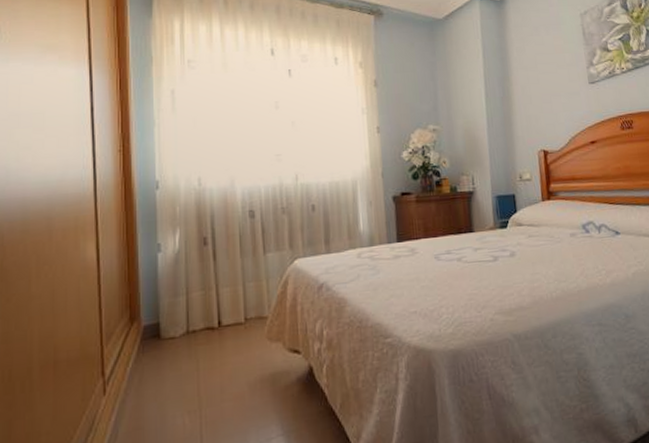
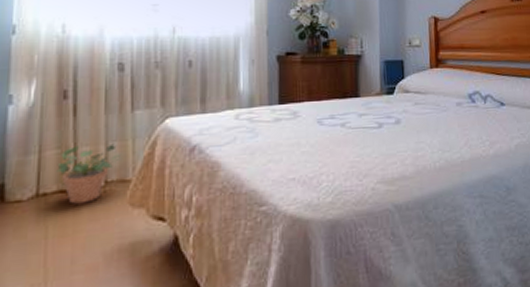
potted plant: none [202,284,258,340] -> present [56,143,122,204]

